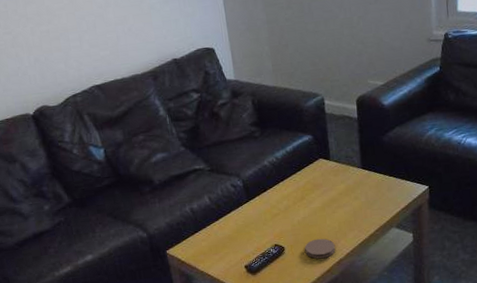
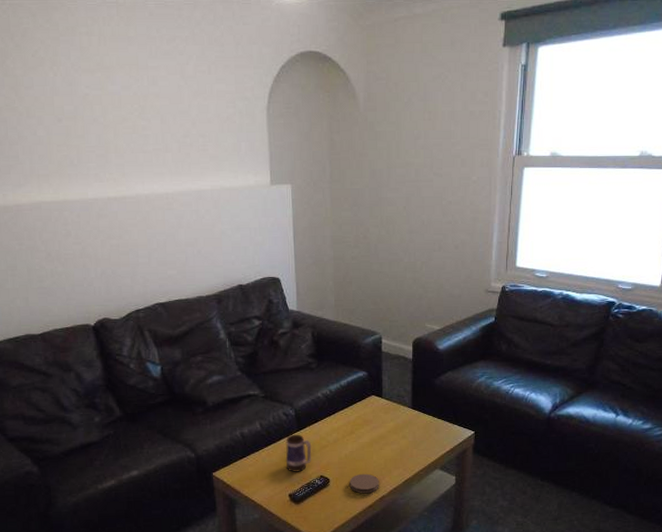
mug: none [236,205,264,243] -> present [285,434,312,472]

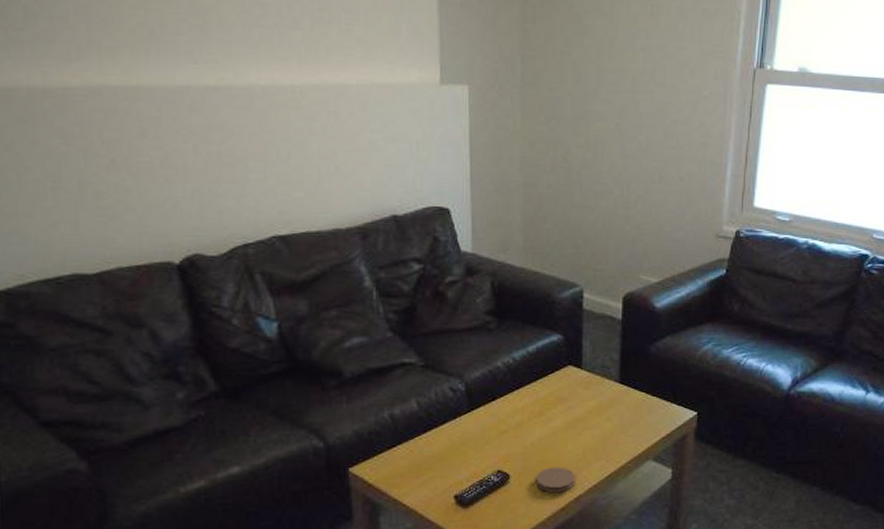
mug: present [285,434,312,472] -> none [451,415,487,466]

